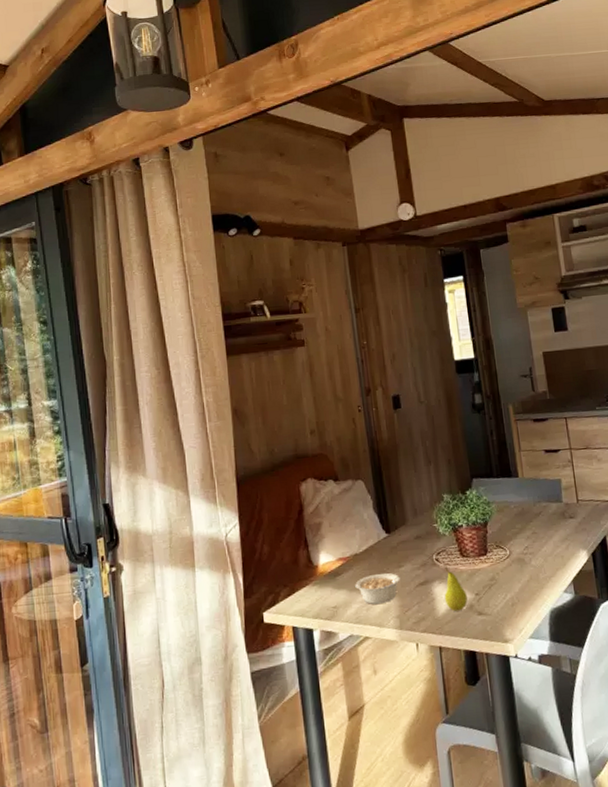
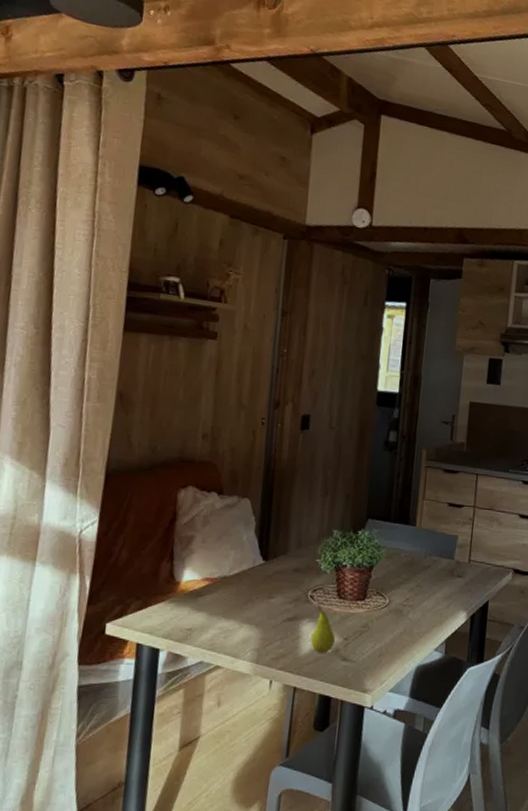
legume: present [355,570,409,604] -> none [217,601,278,633]

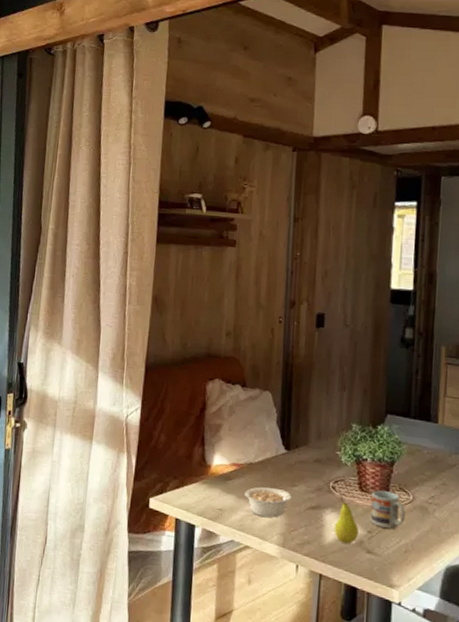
legume: none [217,601,278,633] -> present [244,487,301,518]
cup: none [347,596,382,634] -> present [370,490,406,528]

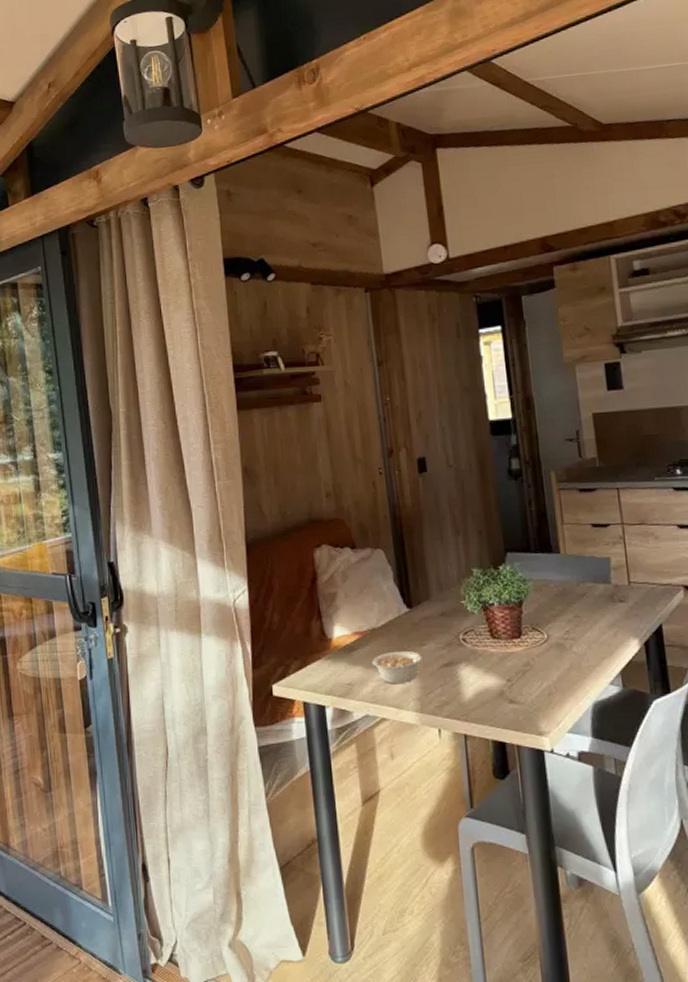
fruit: present [334,496,359,544] -> none [471,647,498,697]
cup: present [370,490,406,528] -> none [505,634,543,673]

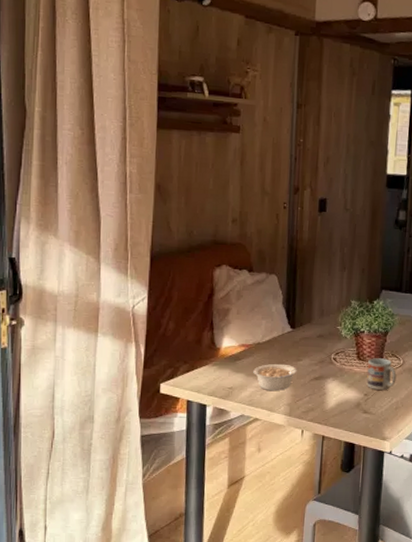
cup: none [505,634,543,673] -> present [366,358,397,390]

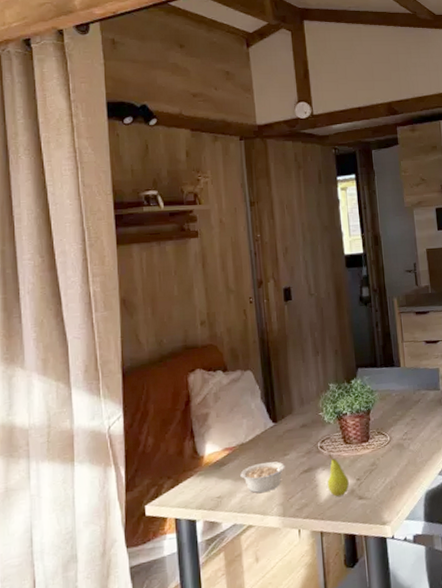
fruit: none [335,366,356,407] -> present [327,453,349,497]
cup: present [366,358,397,390] -> none [355,437,386,472]

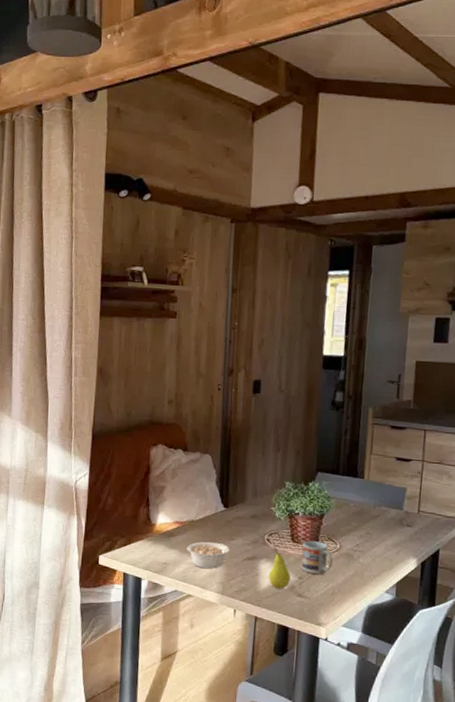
cup: none [355,437,386,472] -> present [301,541,333,574]

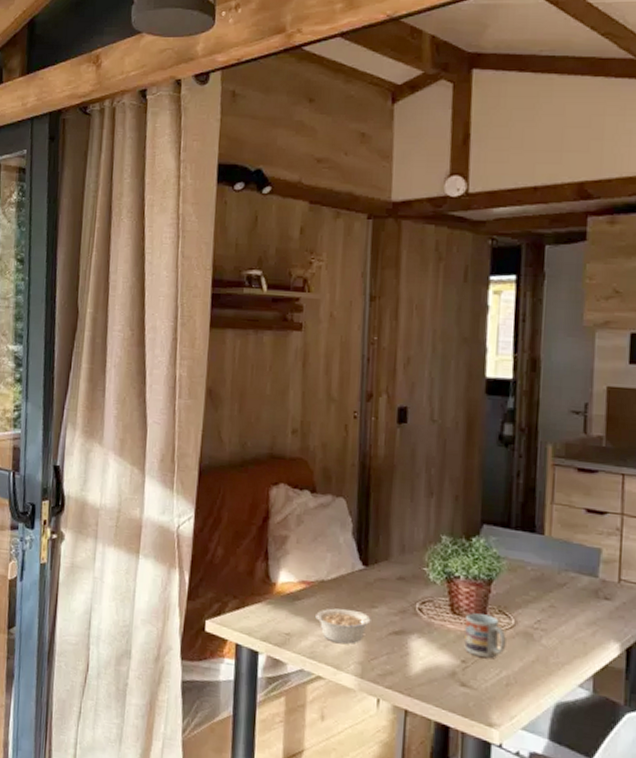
fruit: present [268,547,291,589] -> none [421,619,451,675]

